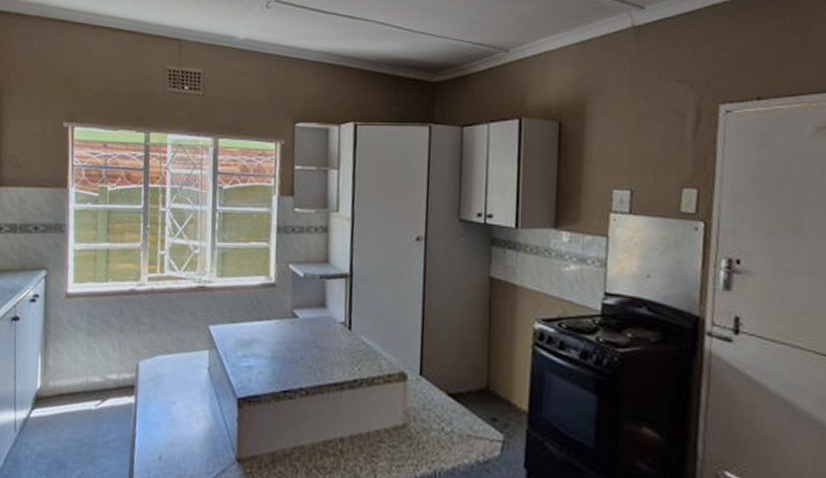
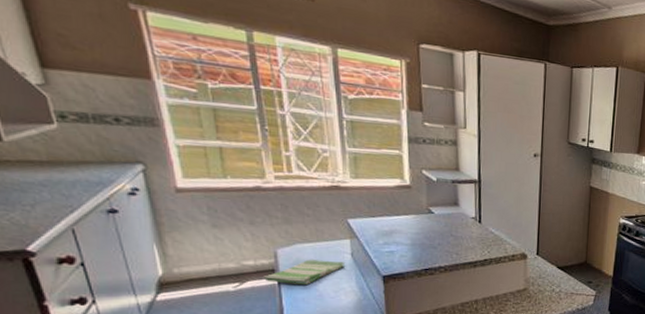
dish towel: none [122,374,202,406] -> present [262,259,346,285]

